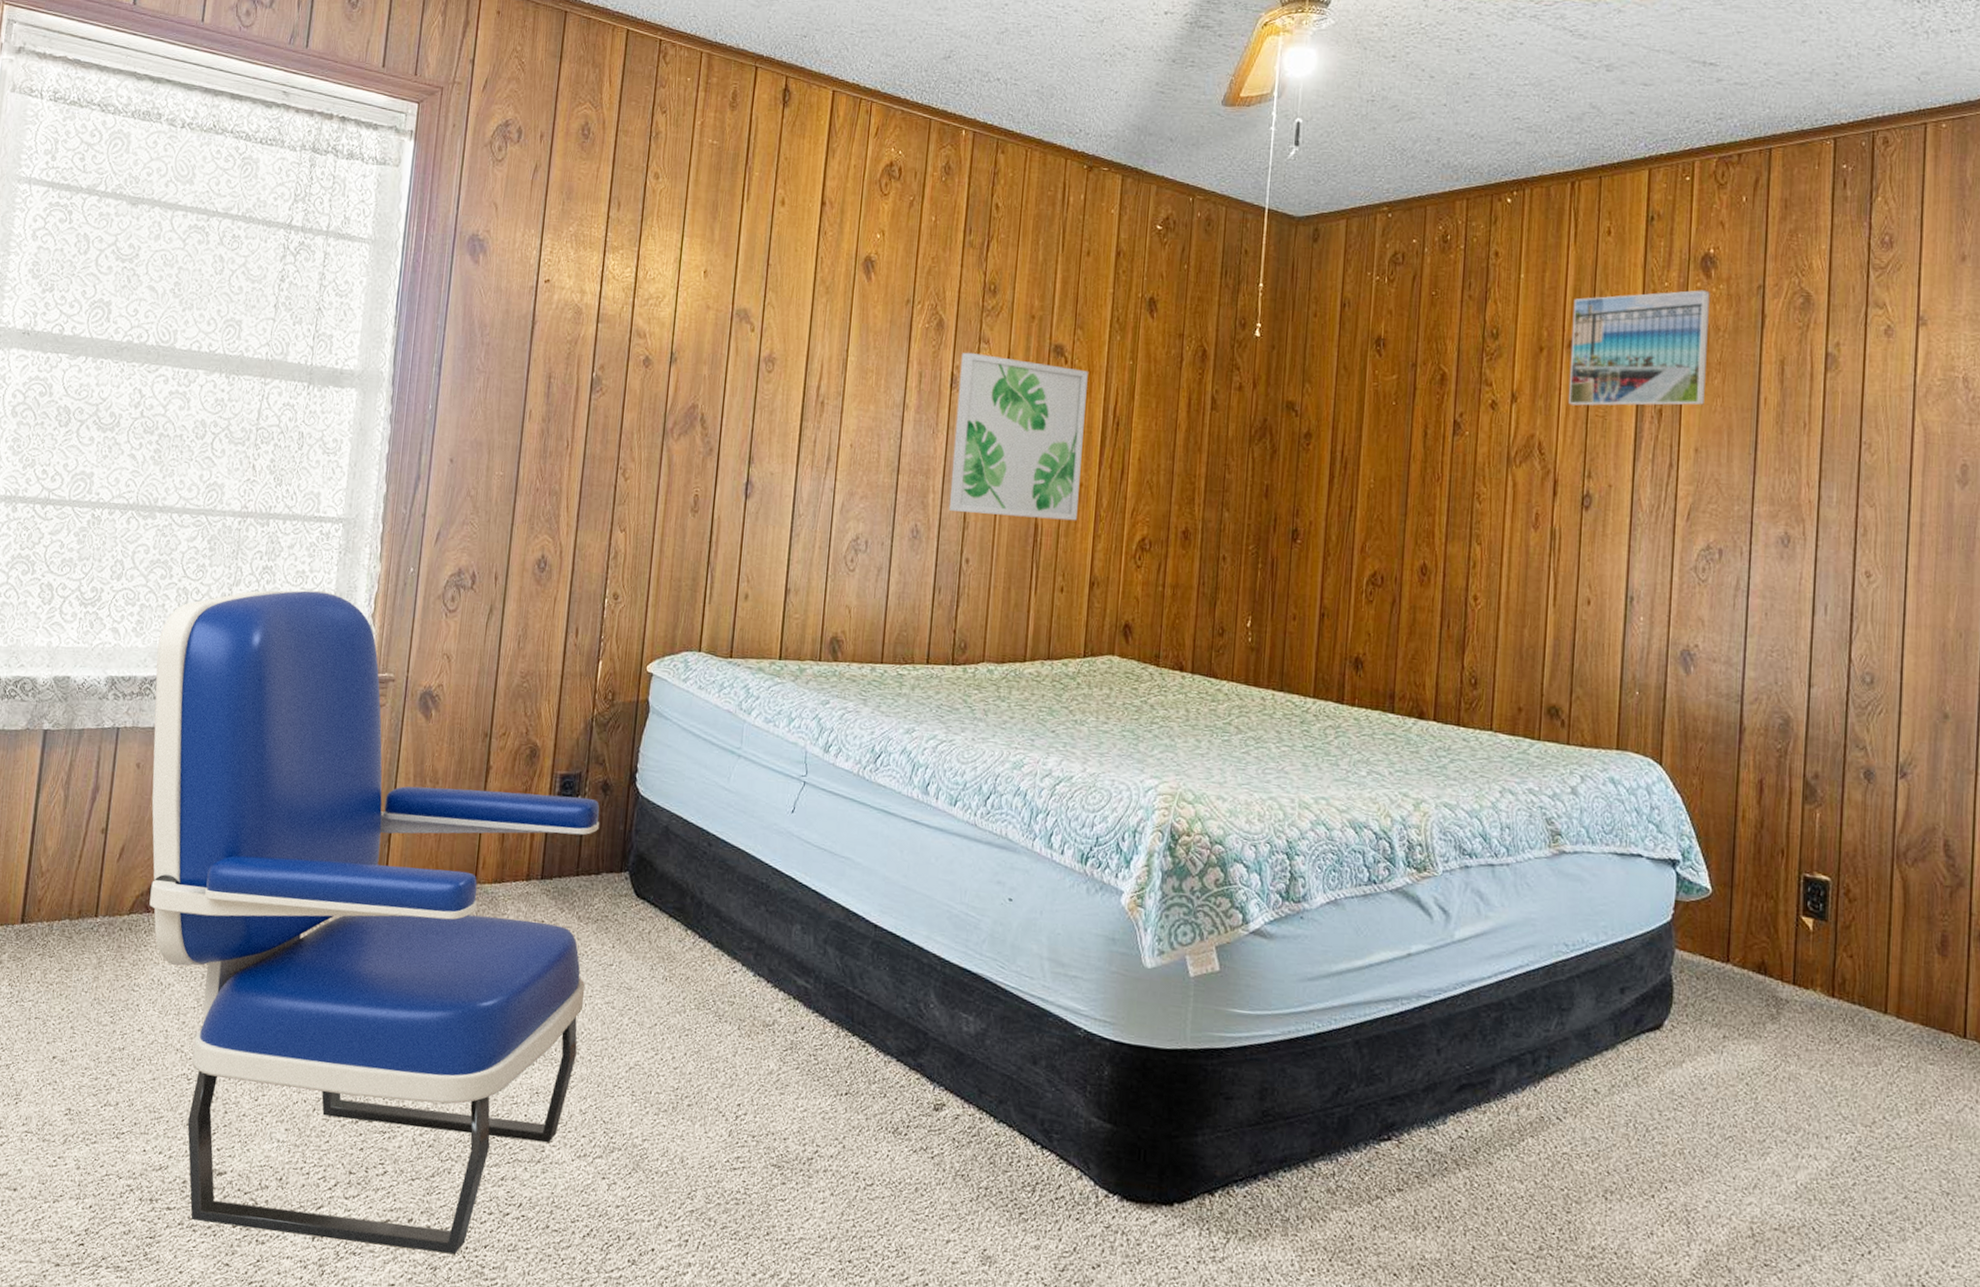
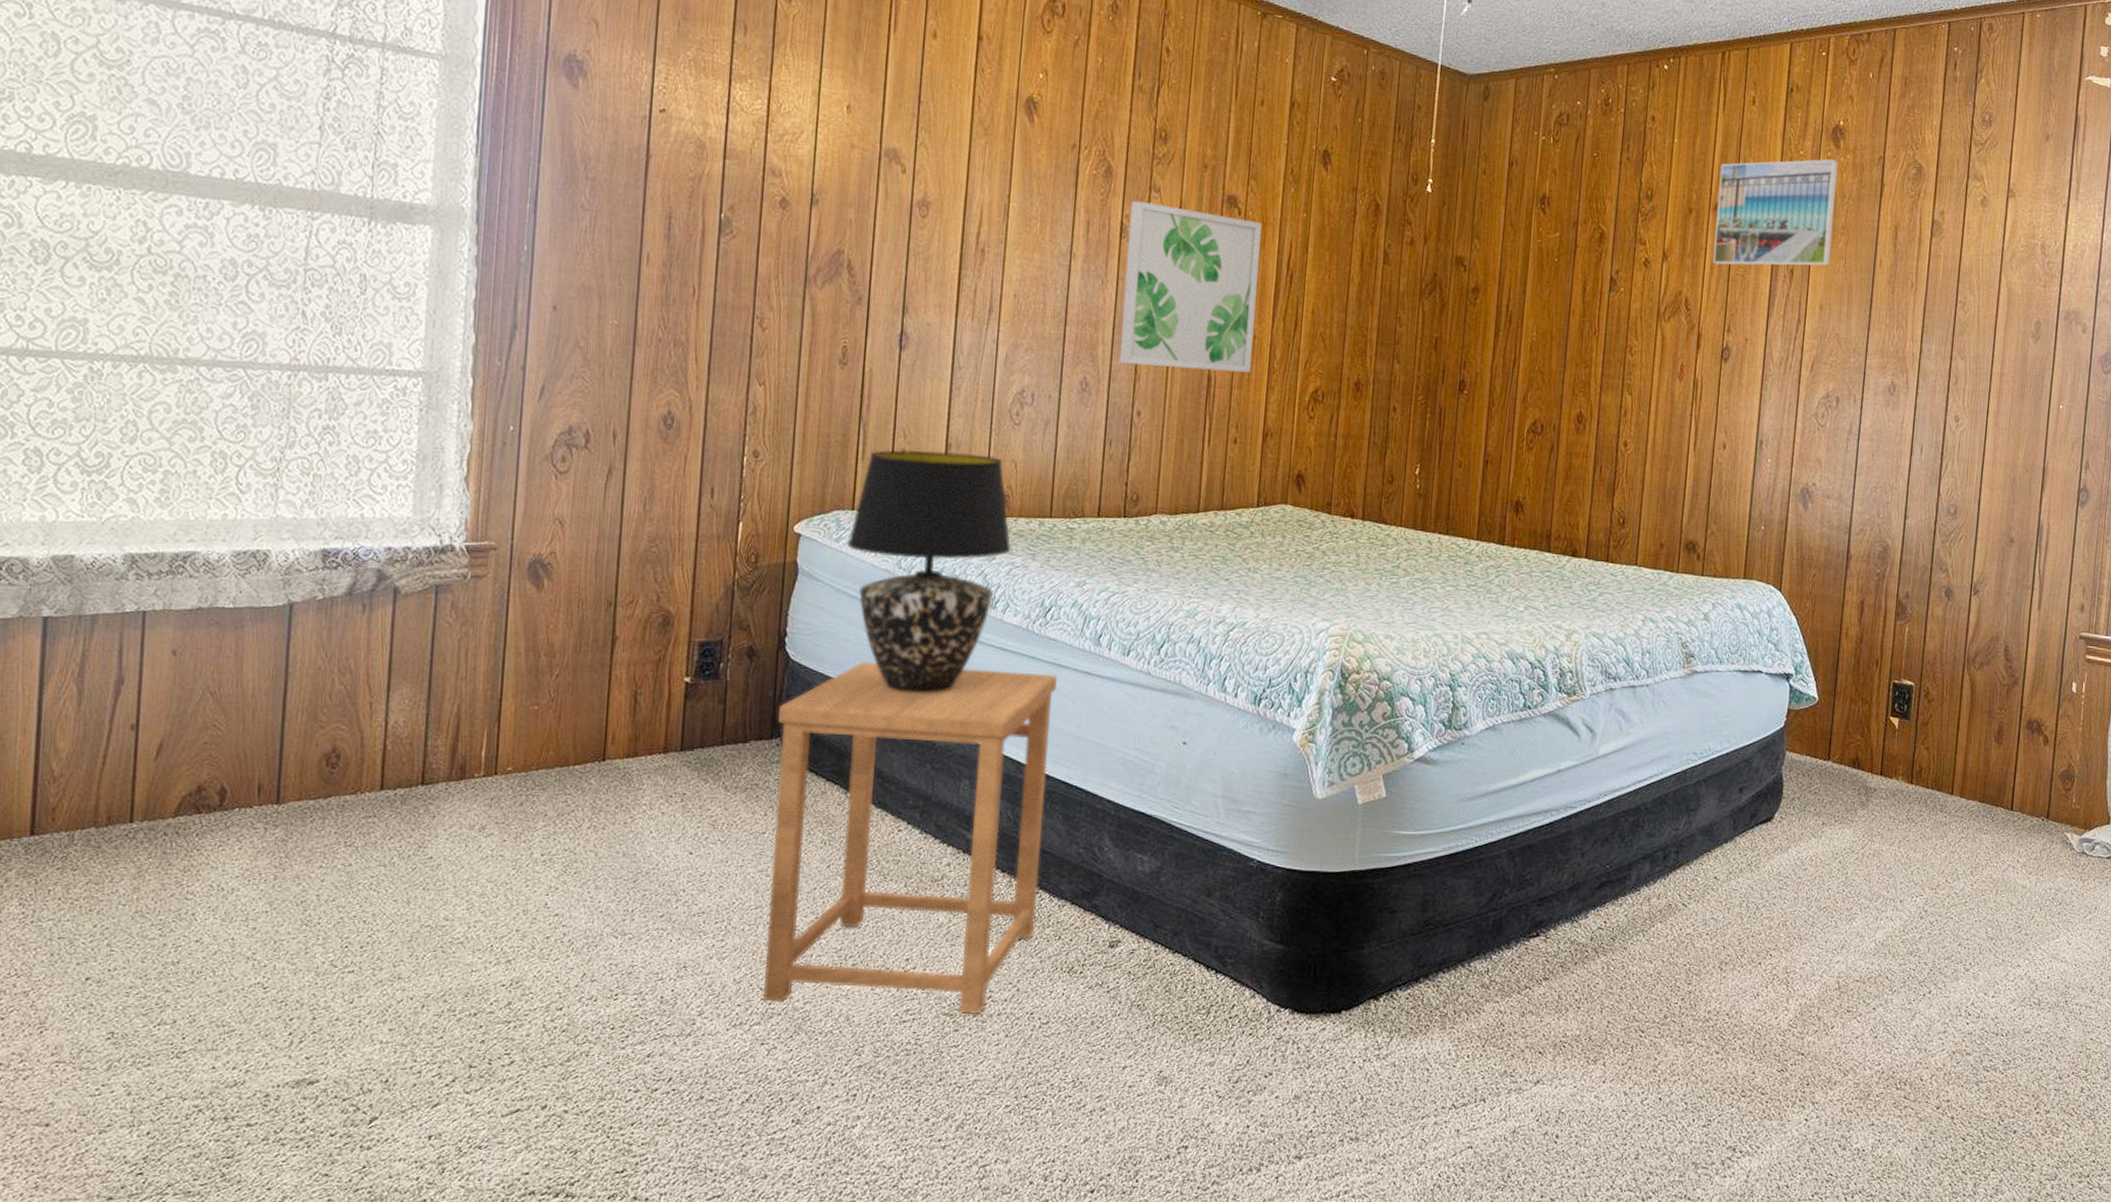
armchair: present [149,590,600,1254] -> none [189,452,746,1136]
side table: none [605,800,886,1169] -> present [762,661,1057,1015]
table lamp: none [694,594,845,835] -> present [847,449,1012,693]

